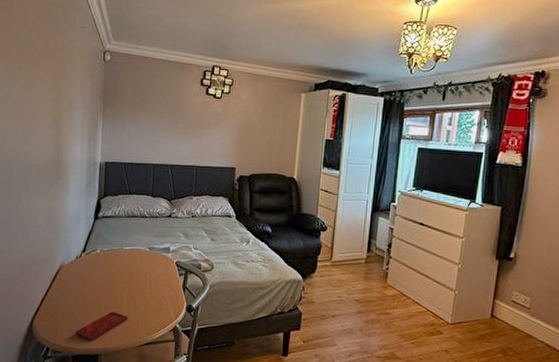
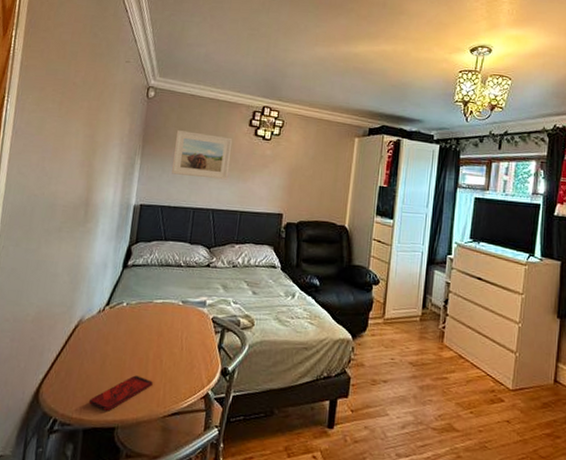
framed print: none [132,92,185,138] -> present [172,130,232,180]

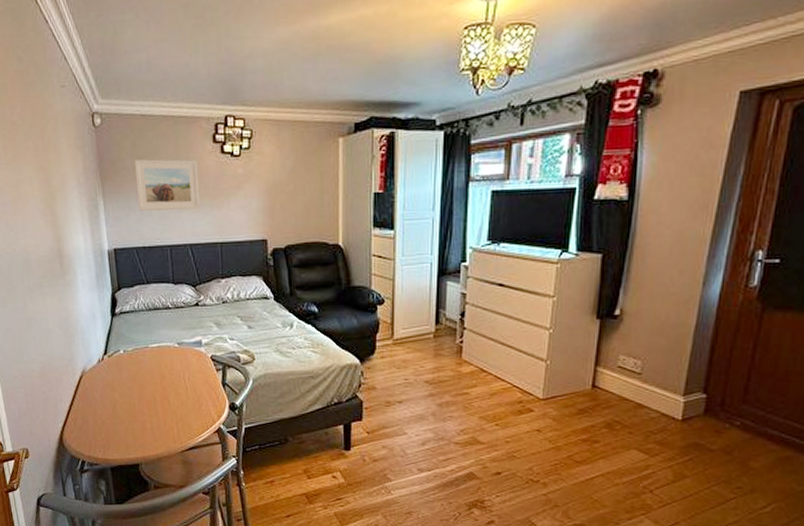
smartphone: present [89,375,153,411] -> none [110,417,165,450]

